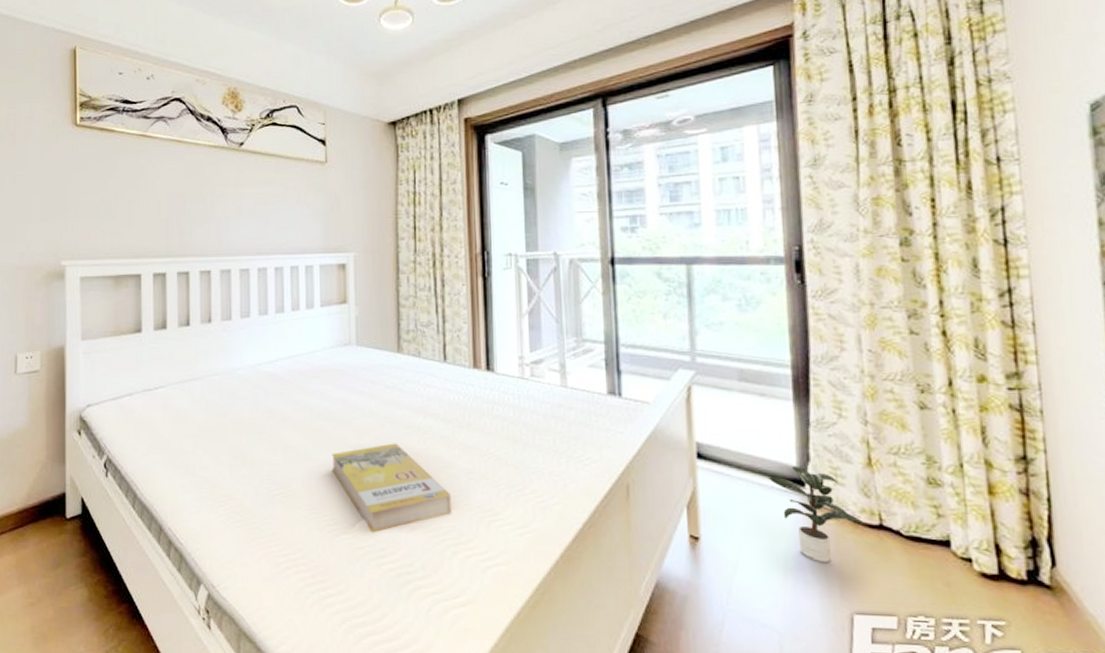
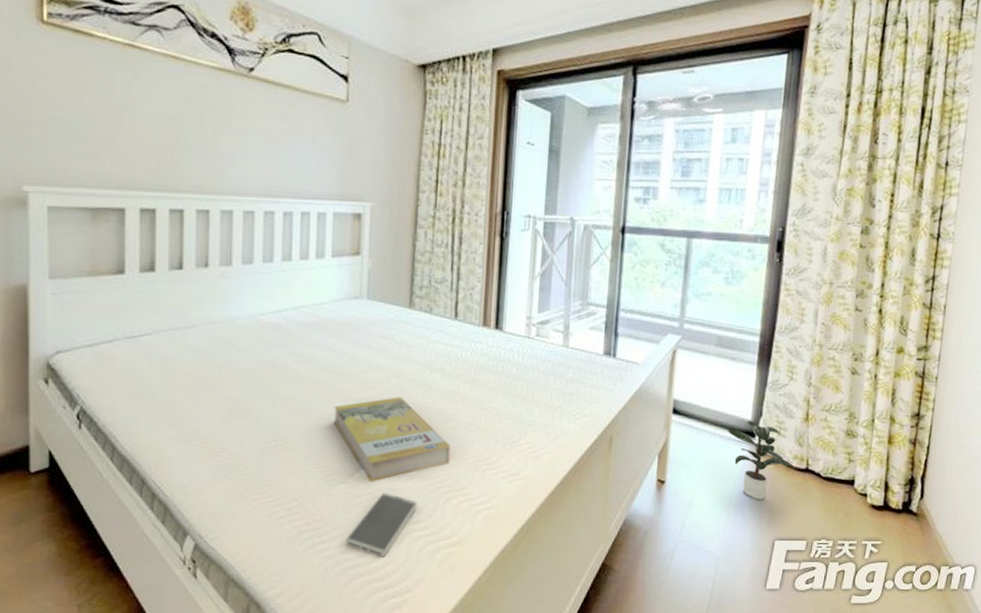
smartphone: none [352,545,422,616] -> present [346,493,417,557]

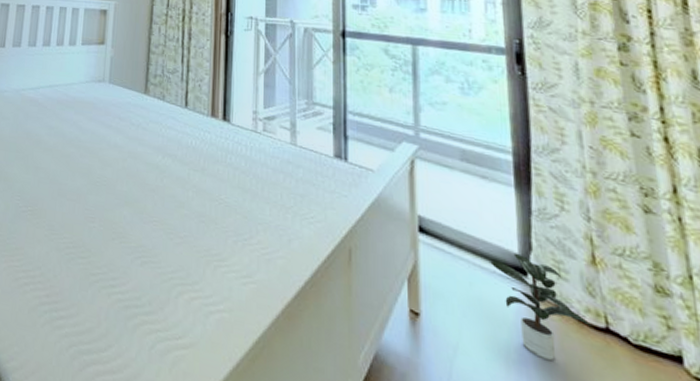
book: present [333,397,451,481] -> none [75,177,182,261]
smartphone: present [346,493,417,557] -> none [81,274,149,348]

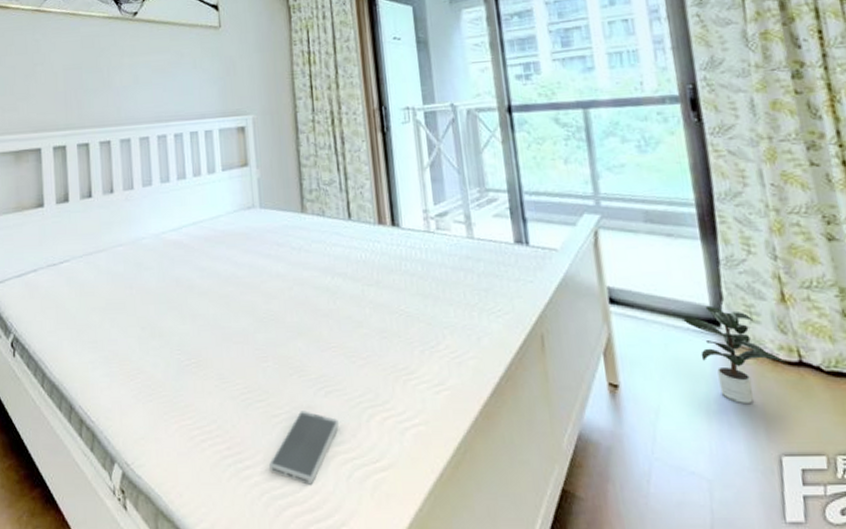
smartphone: none [81,274,149,348] -> present [269,411,339,485]

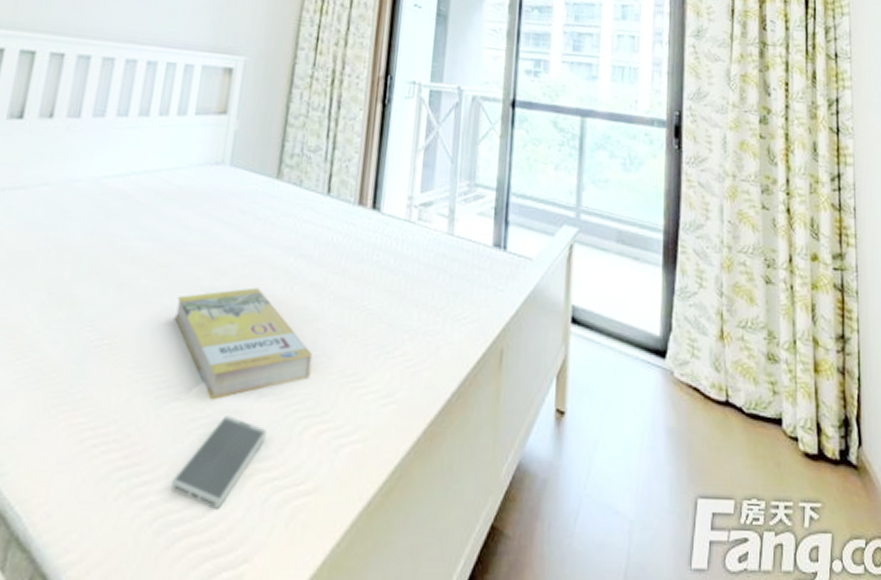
book: none [241,305,366,398] -> present [174,287,313,399]
potted plant: present [683,307,785,405] -> none [634,337,714,442]

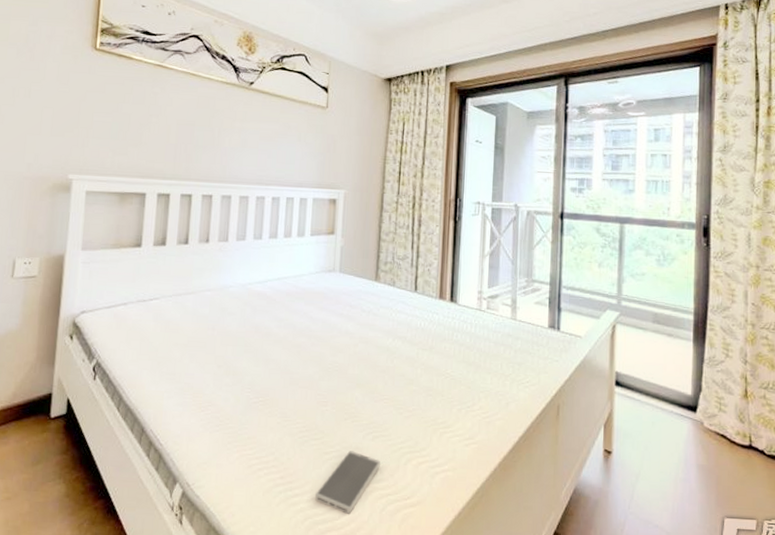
book: present [174,287,313,399] -> none [307,361,411,439]

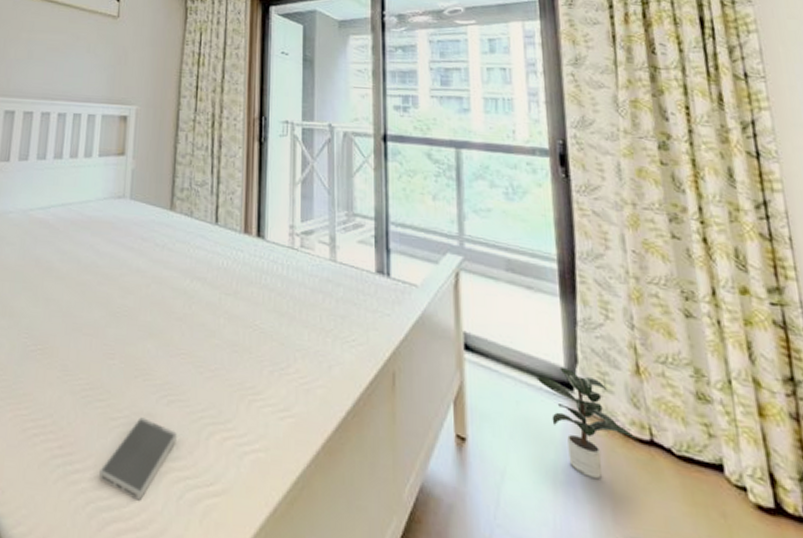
potted plant: none [669,396,739,476] -> present [536,368,636,480]

